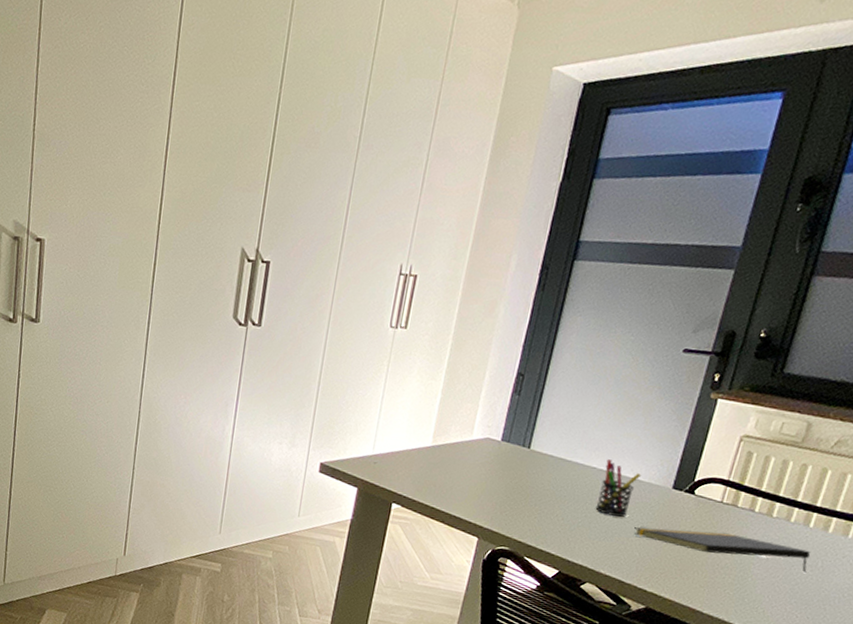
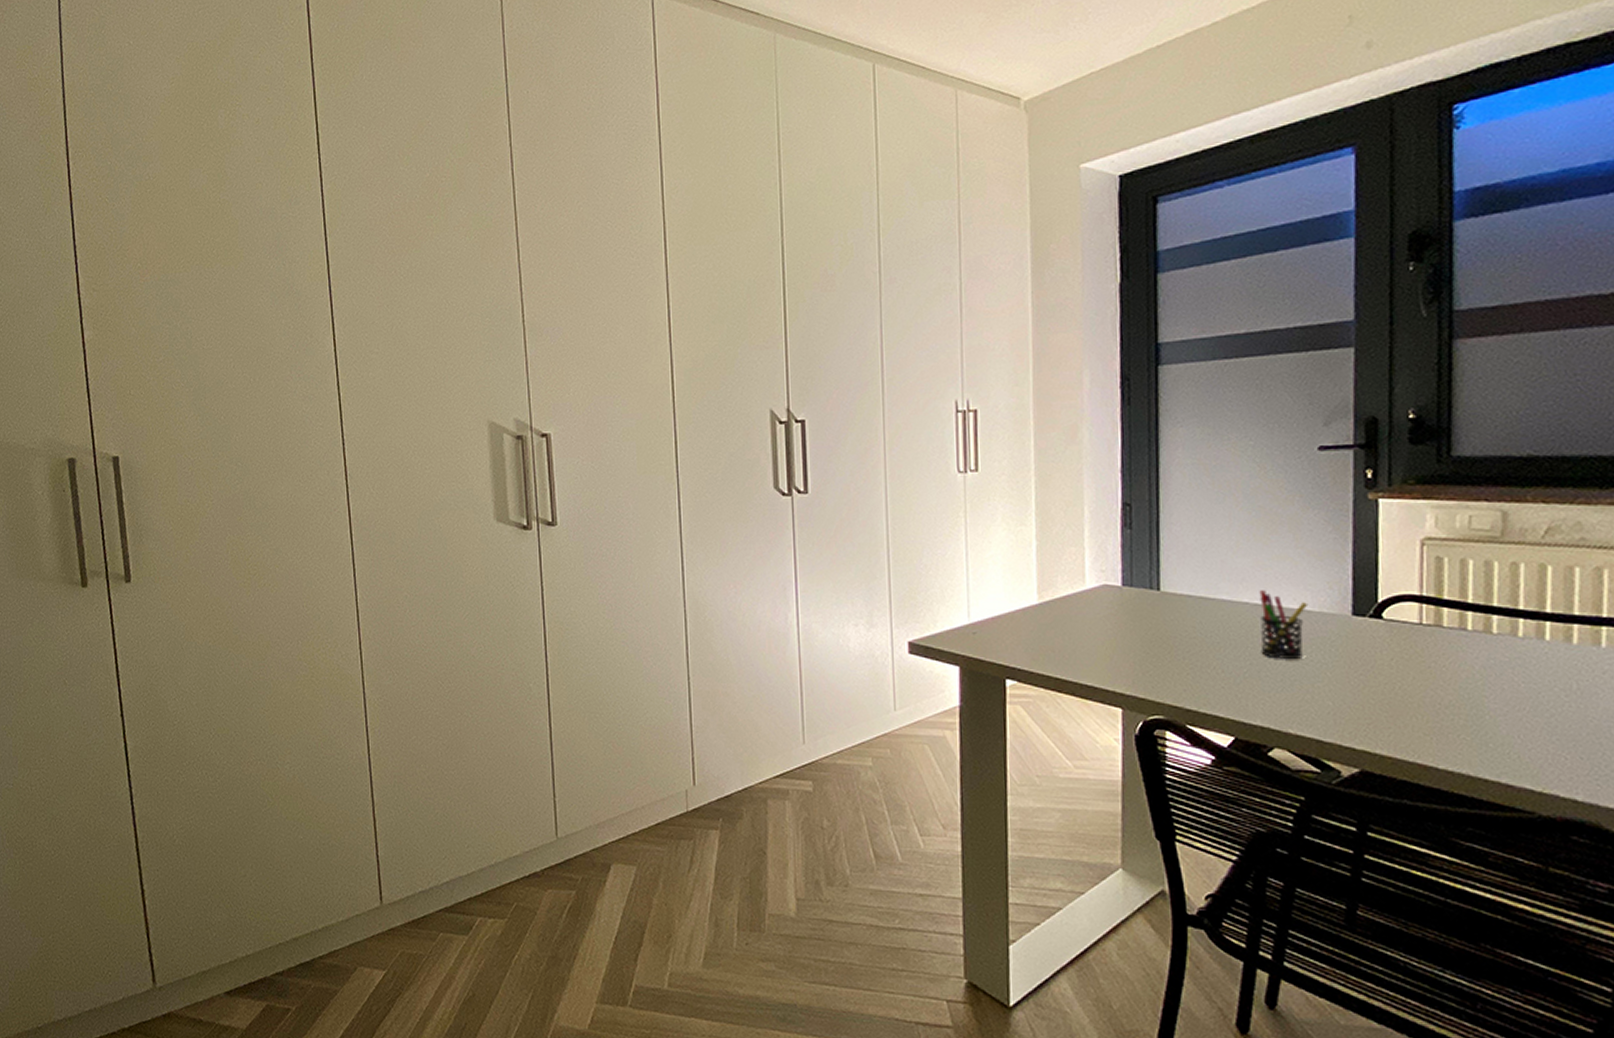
notepad: present [634,527,811,573] -> none [1317,662,1560,699]

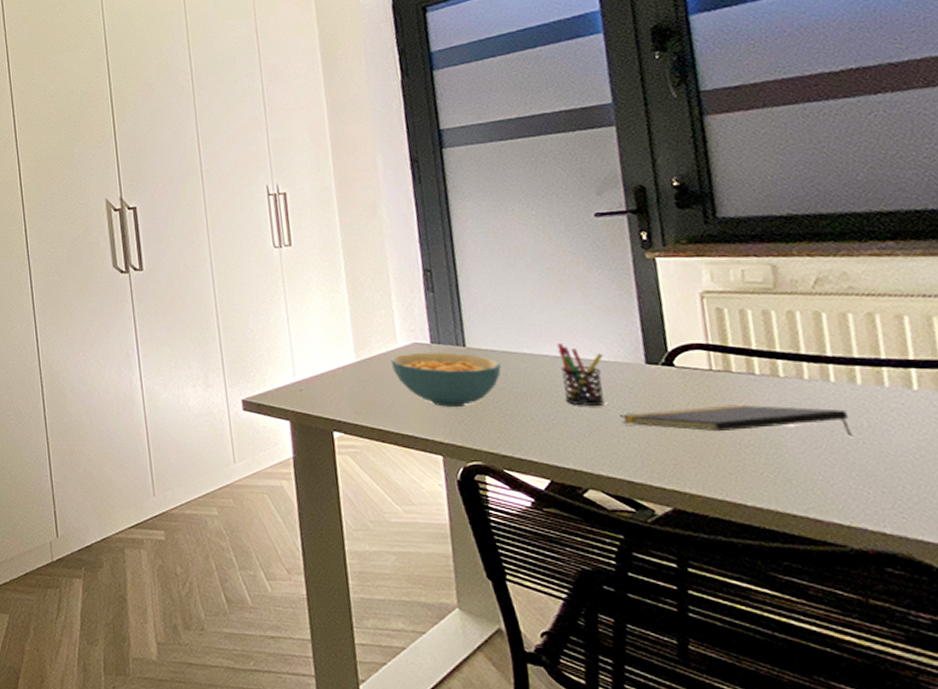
cereal bowl: none [1076,596,1196,657] -> present [390,352,501,408]
notepad: none [1317,662,1560,699] -> present [620,404,854,437]

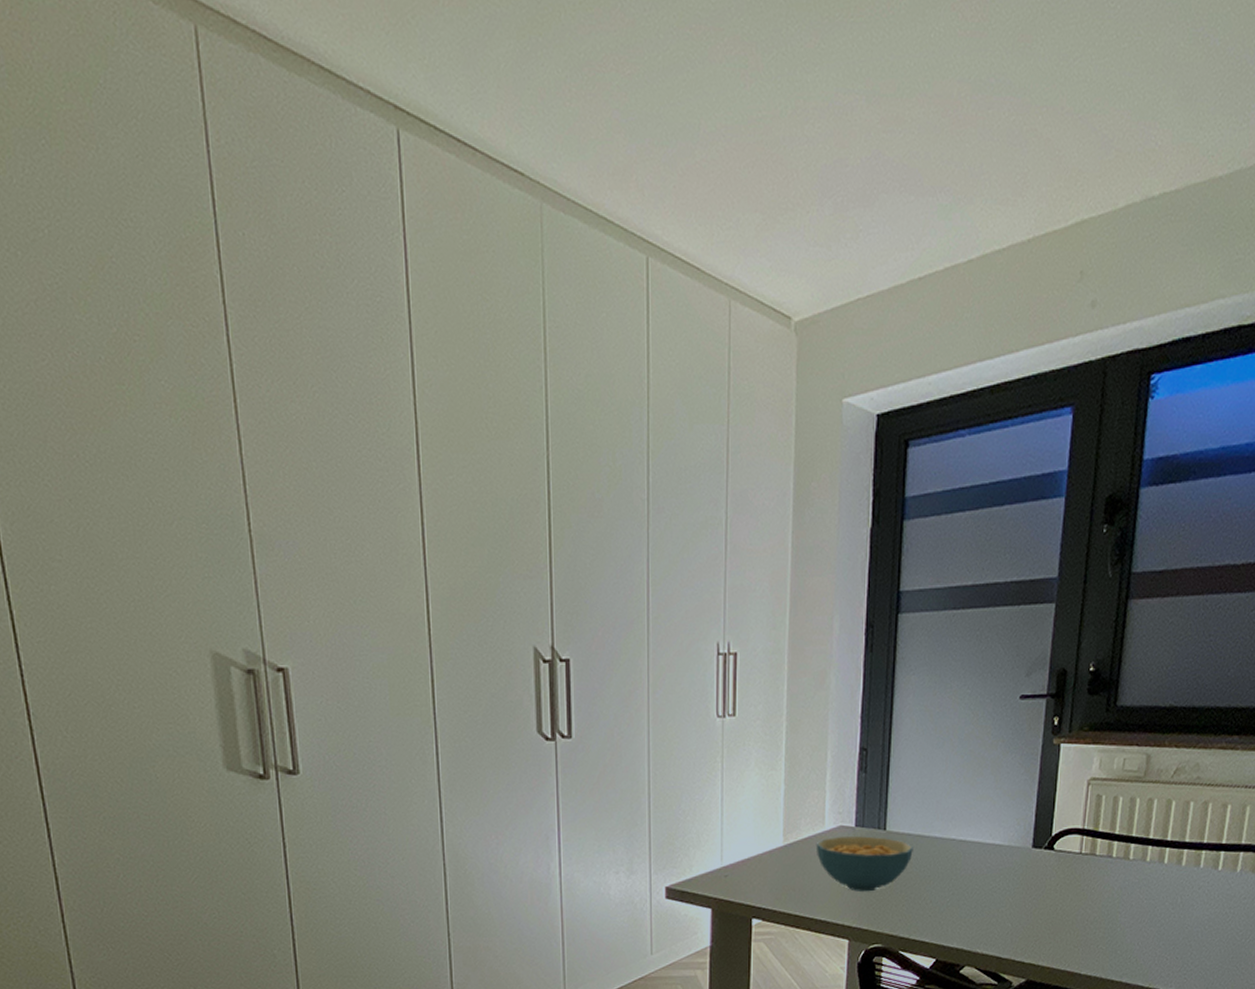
pen holder: present [557,343,605,406] -> none [961,827,1001,888]
notepad: present [620,404,854,437] -> none [1002,885,1170,912]

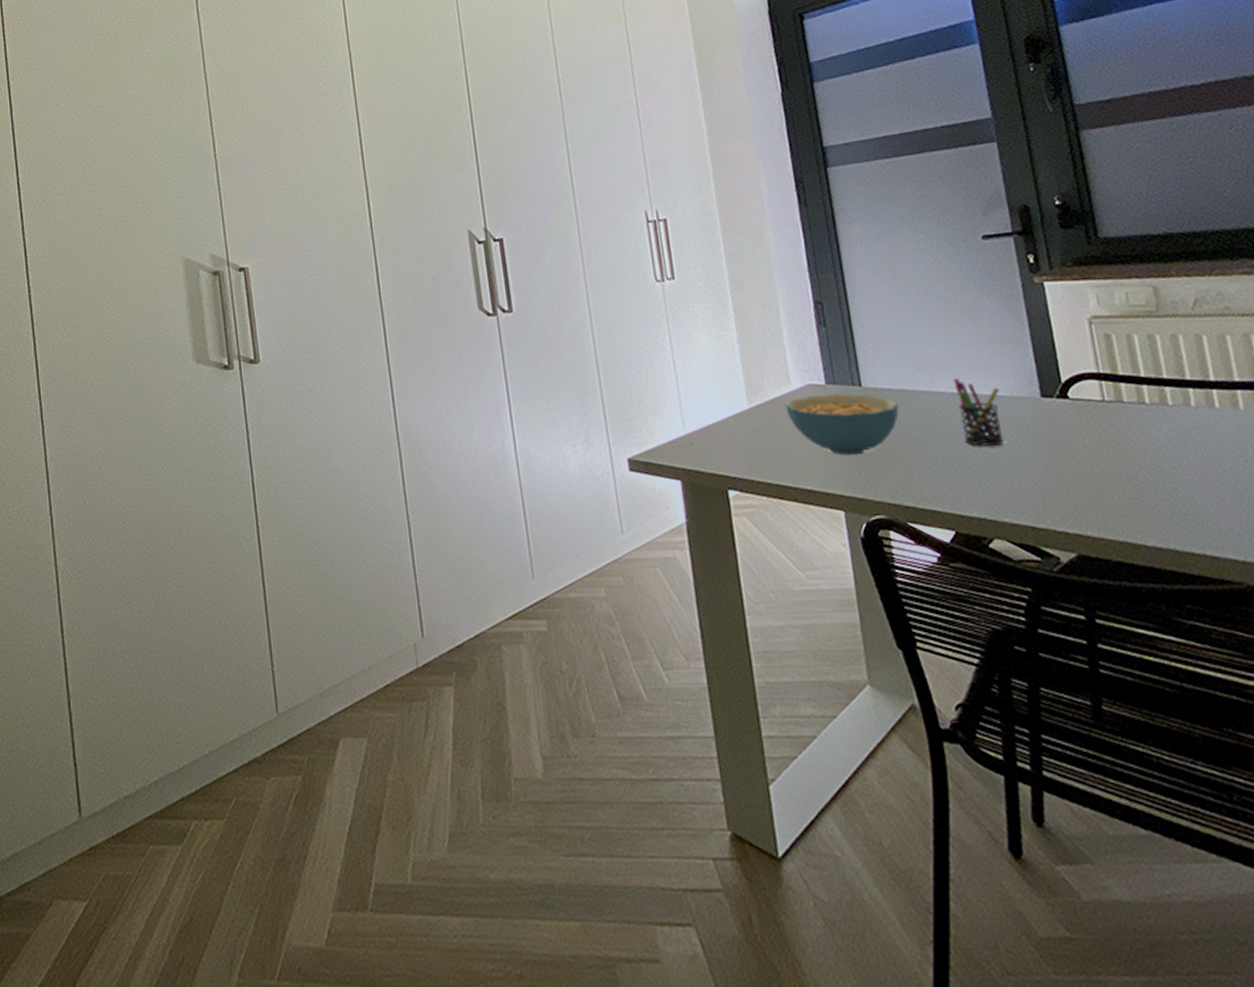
pen holder: none [961,827,1001,888] -> present [953,378,1004,447]

